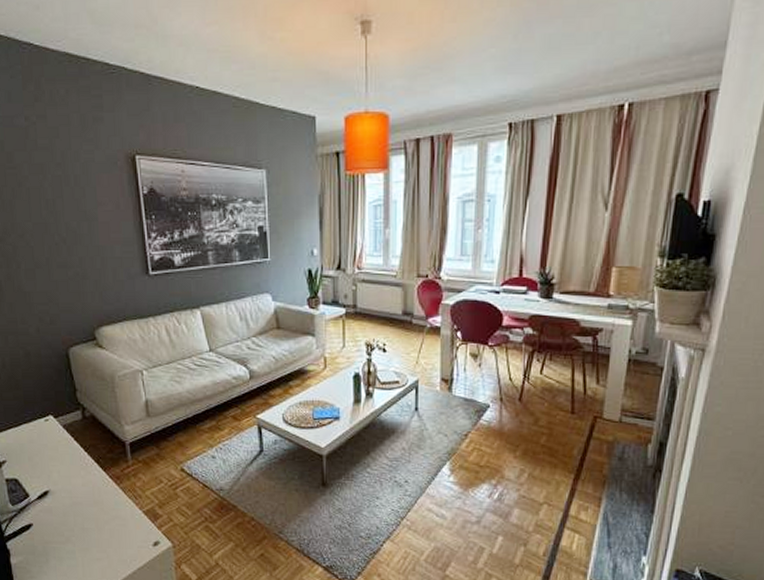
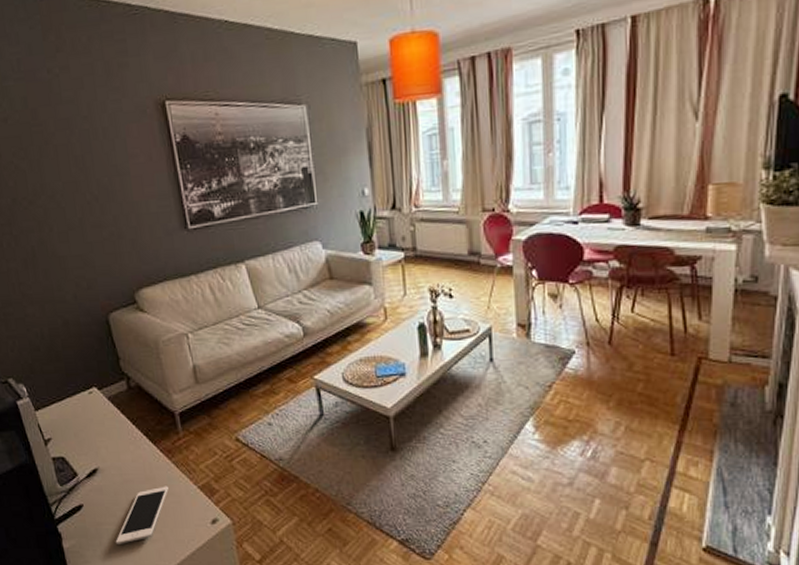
cell phone: none [61,509,115,562] -> present [115,486,168,544]

